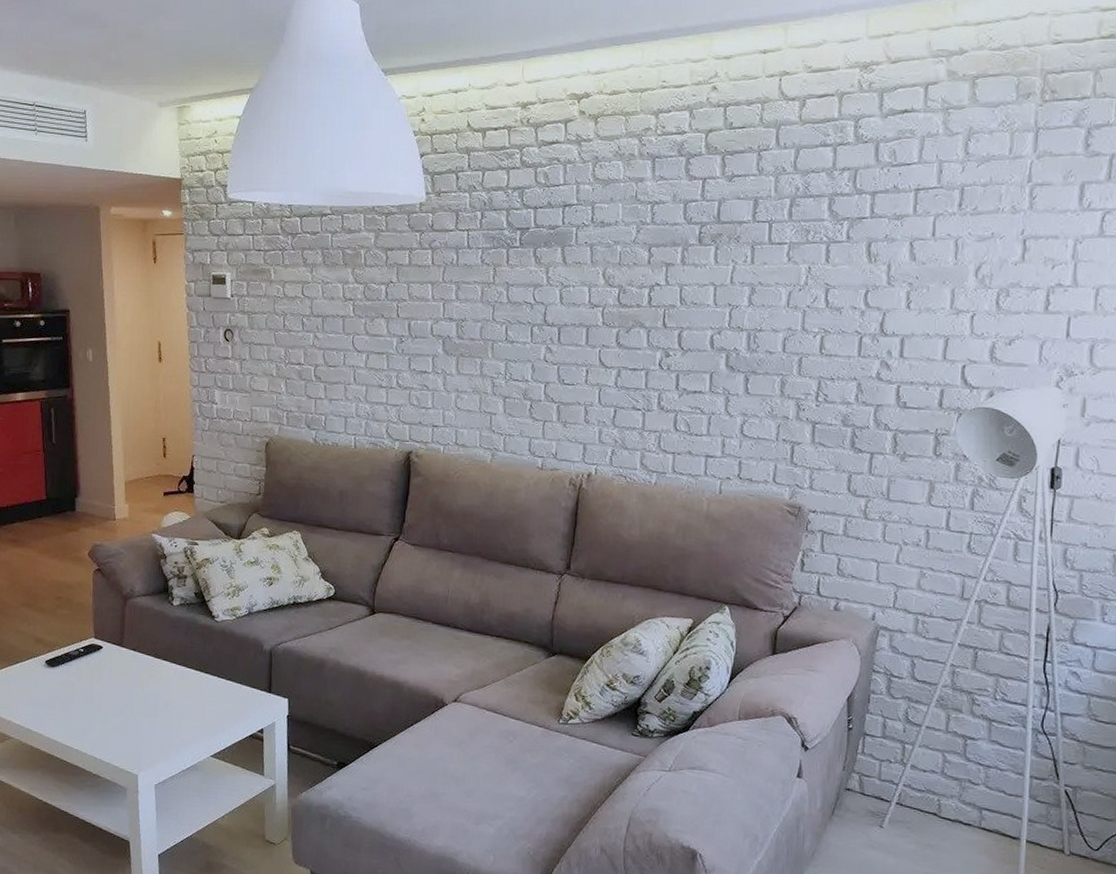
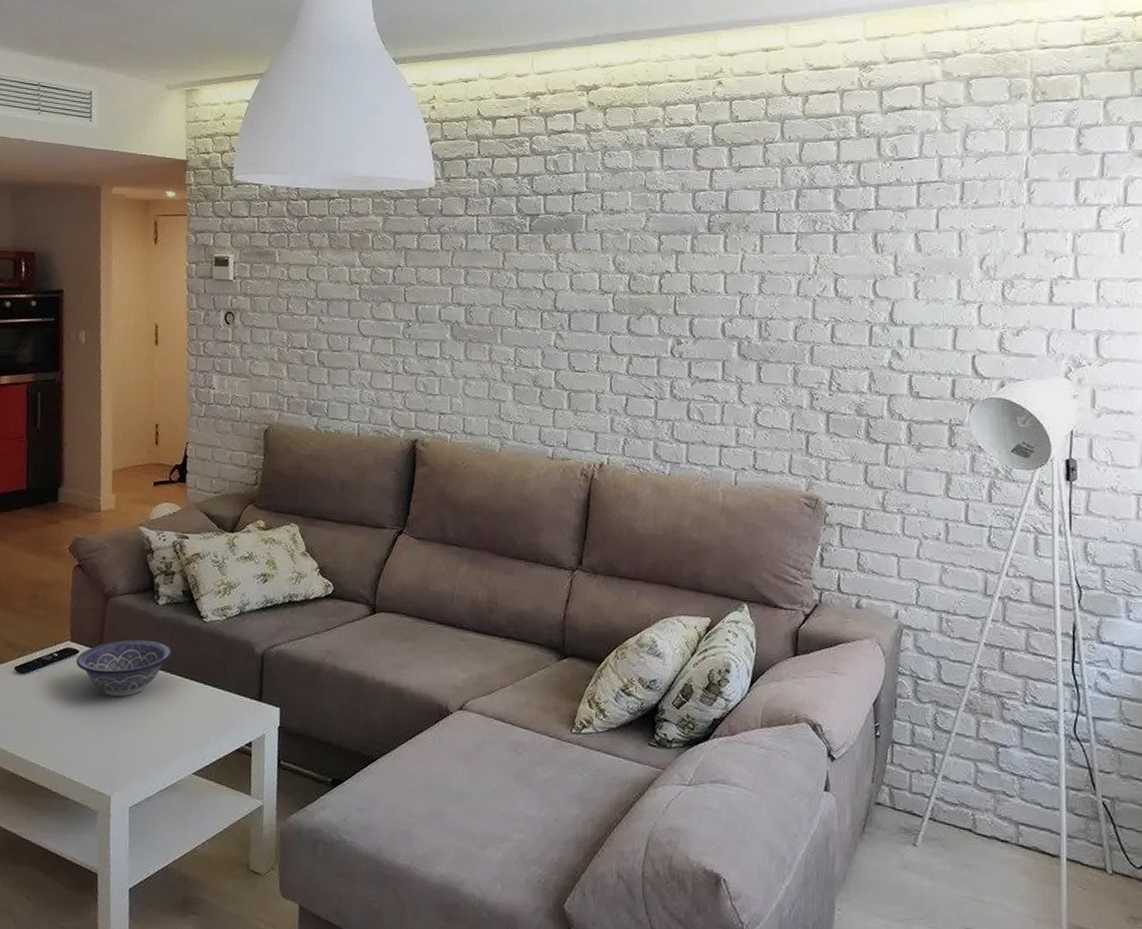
decorative bowl: none [100,637,188,688] -> present [76,639,173,697]

